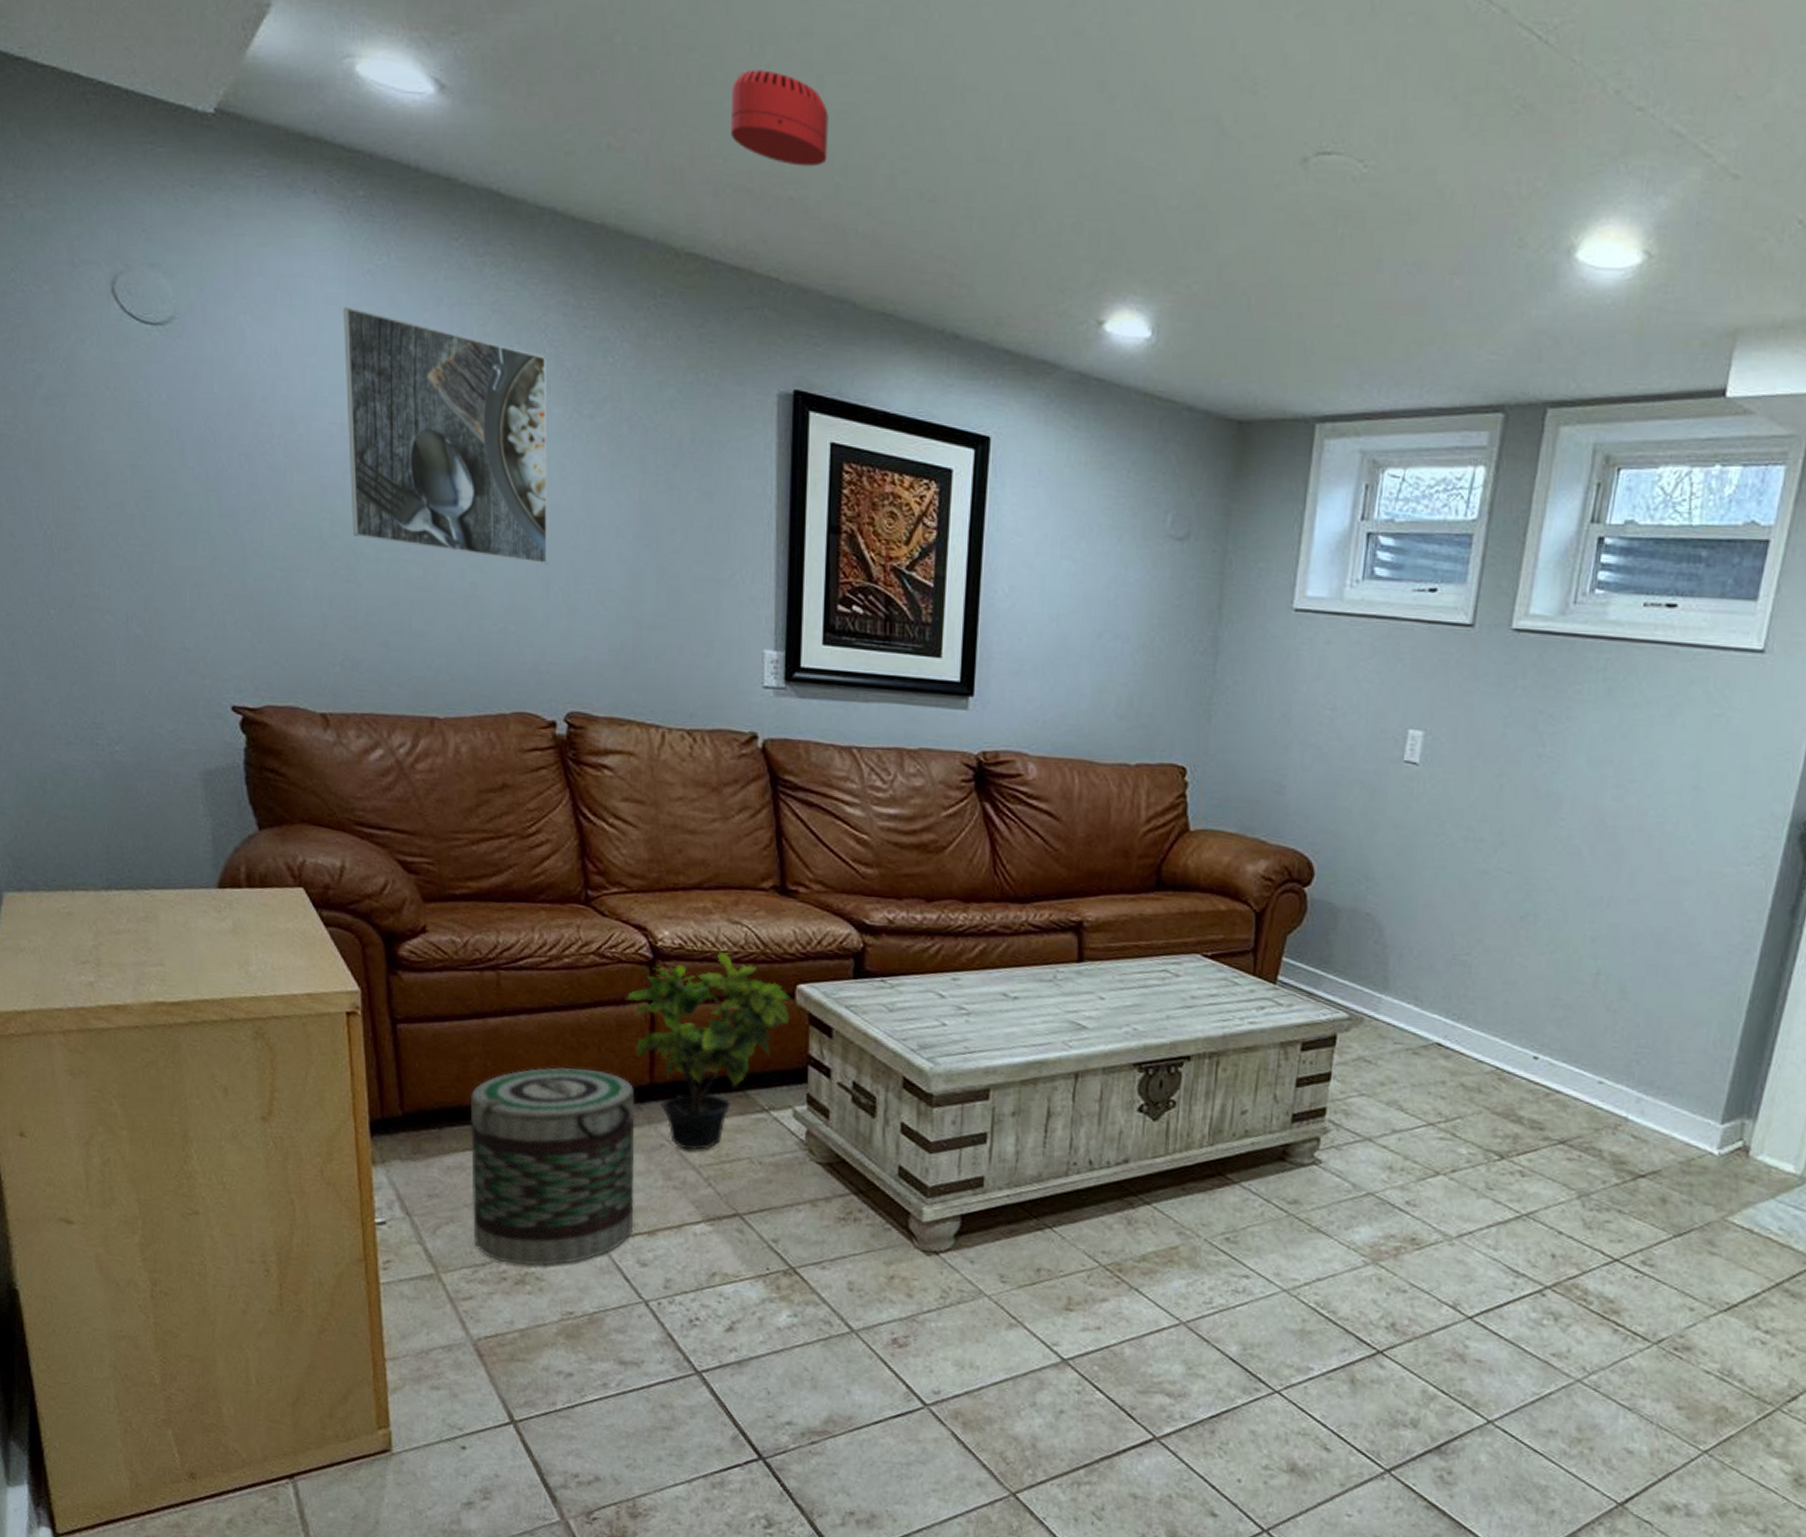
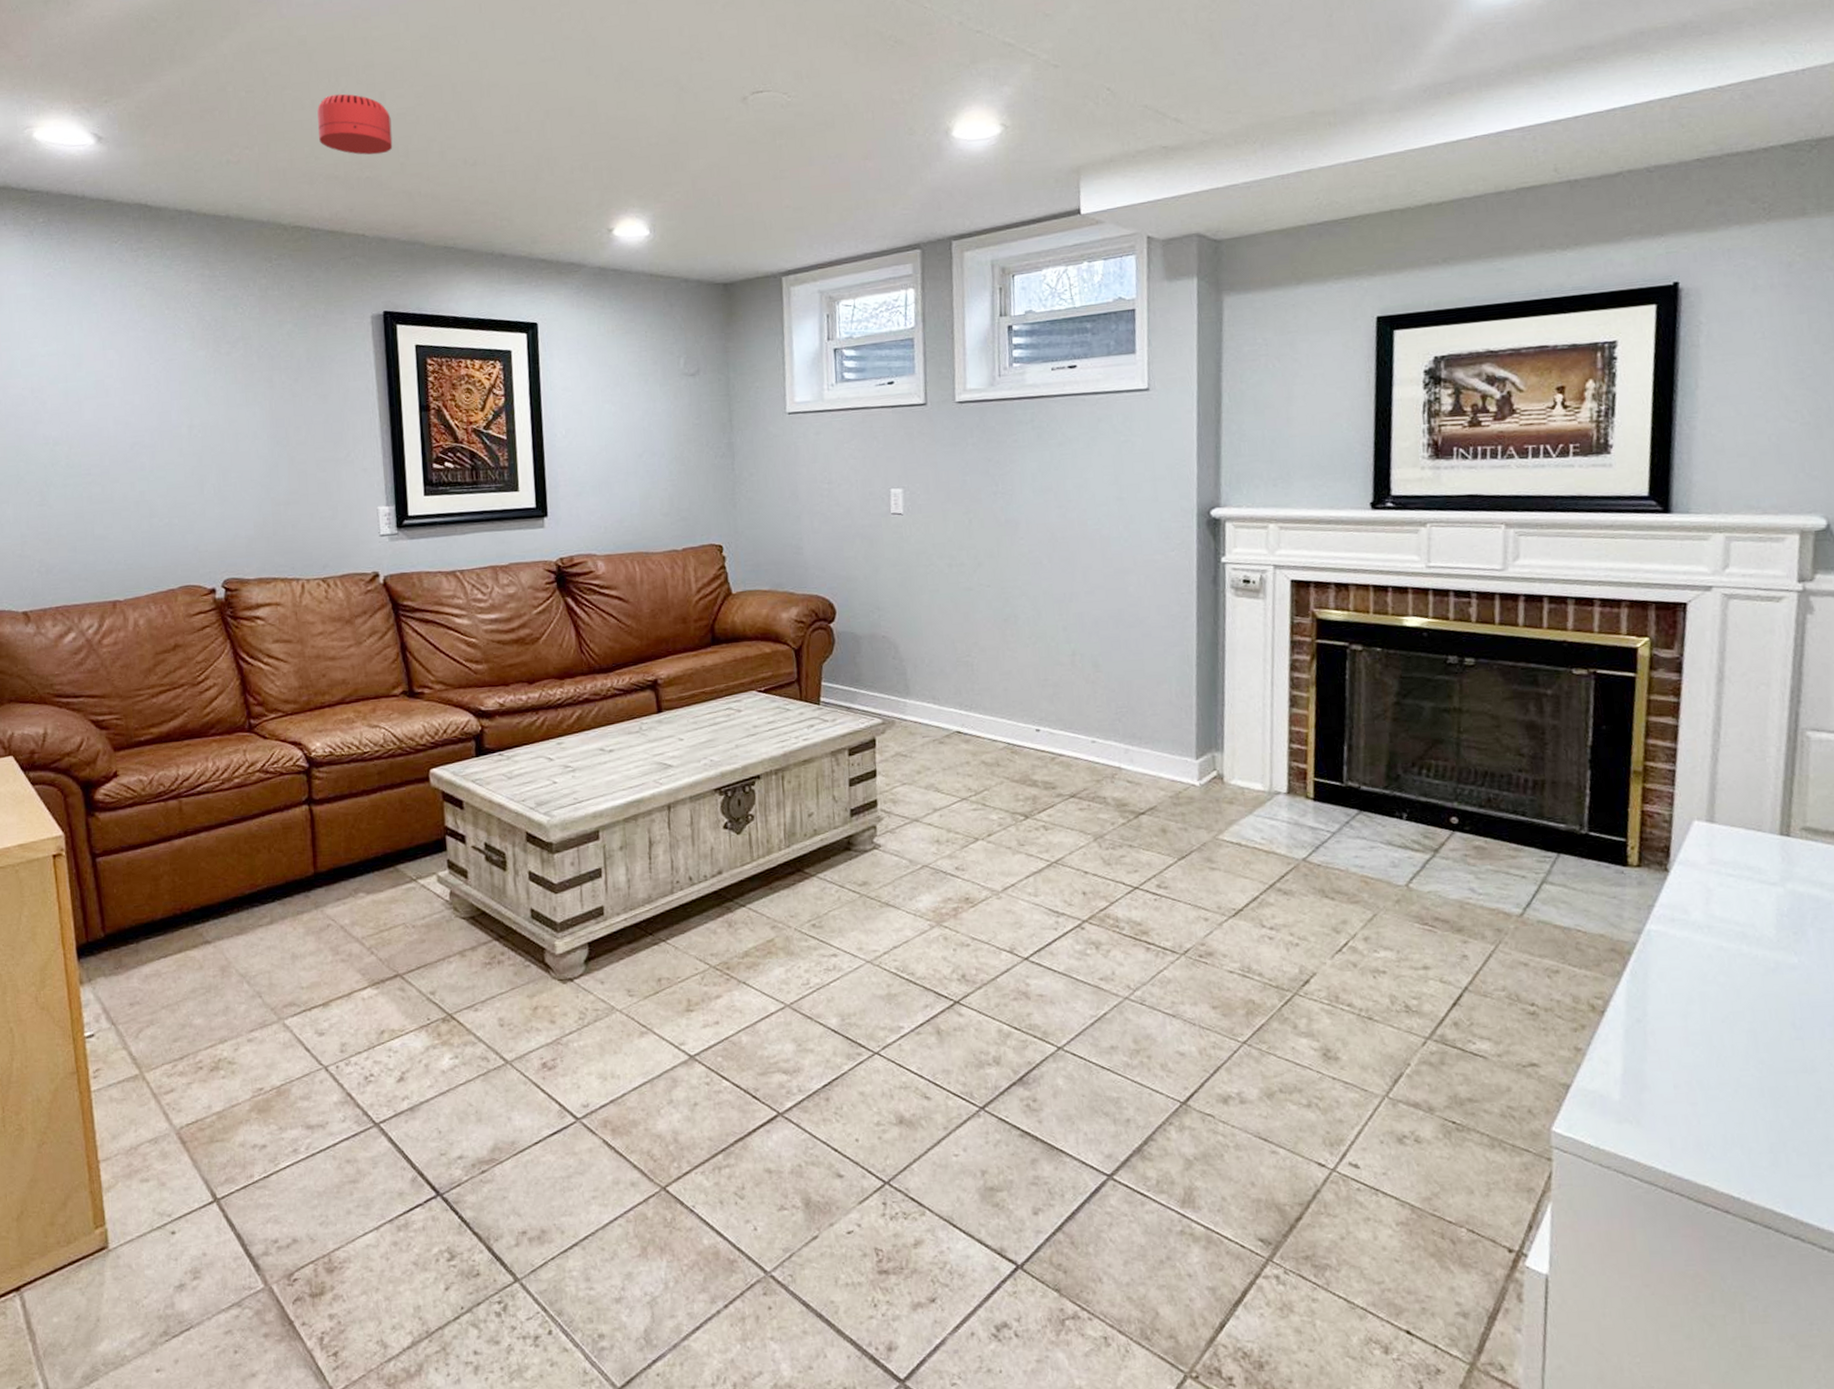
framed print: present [343,306,549,565] -> none [30,301,202,471]
basket: present [470,1067,635,1266] -> none [162,869,310,1053]
potted plant: present [625,951,790,1150] -> none [288,752,427,926]

